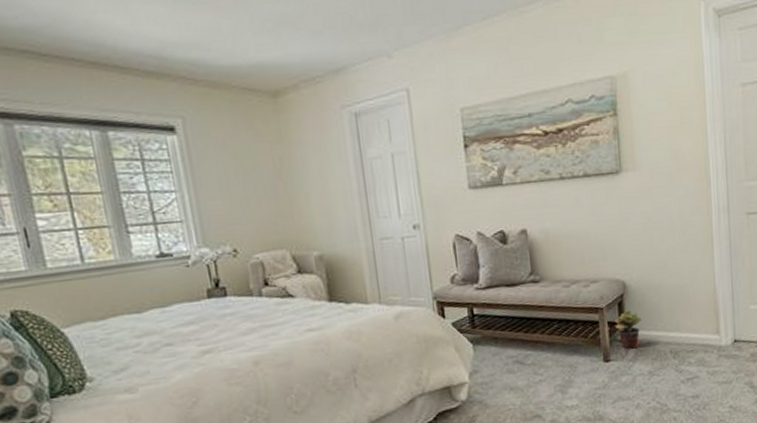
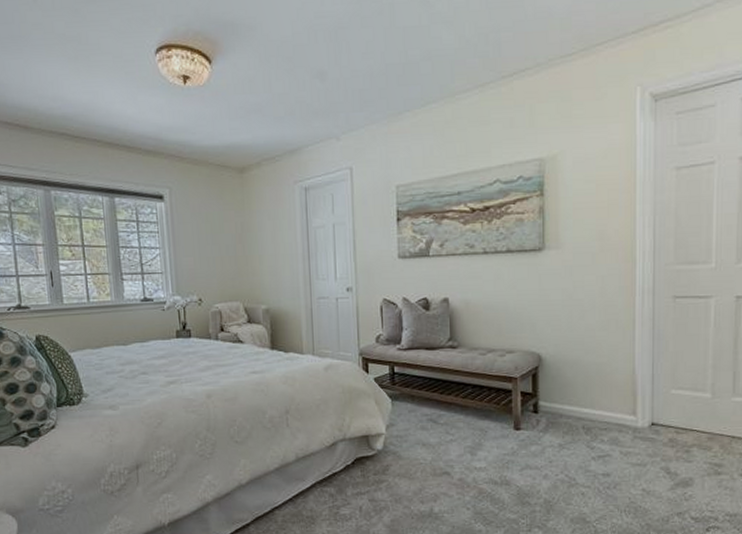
potted plant: present [614,310,642,350] -> none [527,382,555,420]

